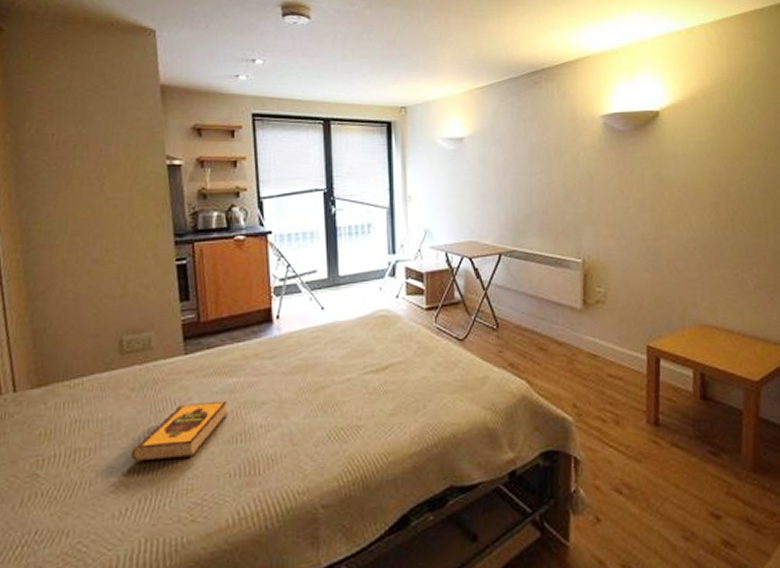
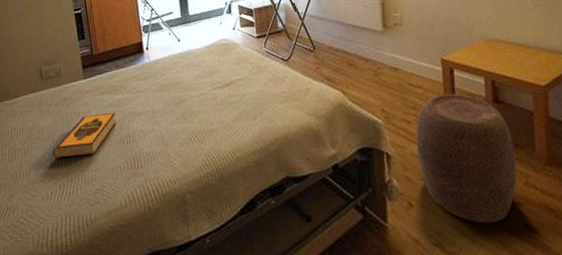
stool: none [610,387,720,540] -> present [415,93,517,224]

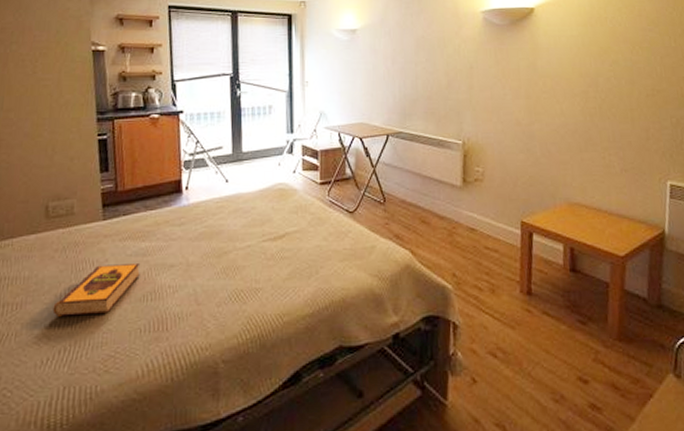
stool: present [415,93,517,224] -> none [486,259,588,402]

